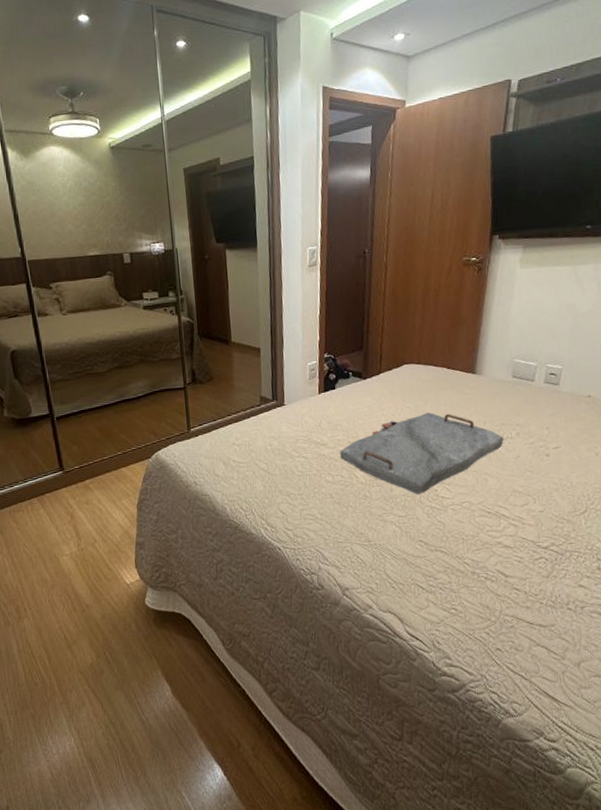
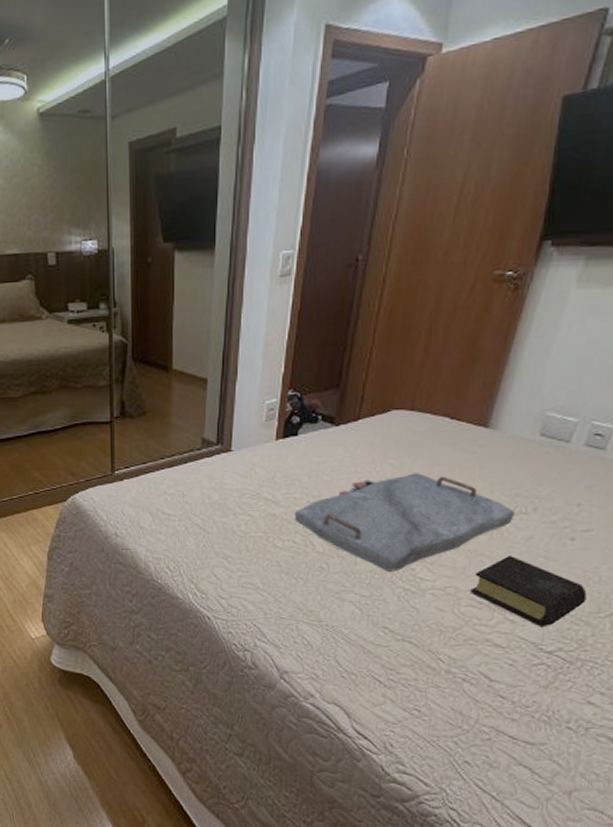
book: none [480,471,565,528] -> present [470,554,587,627]

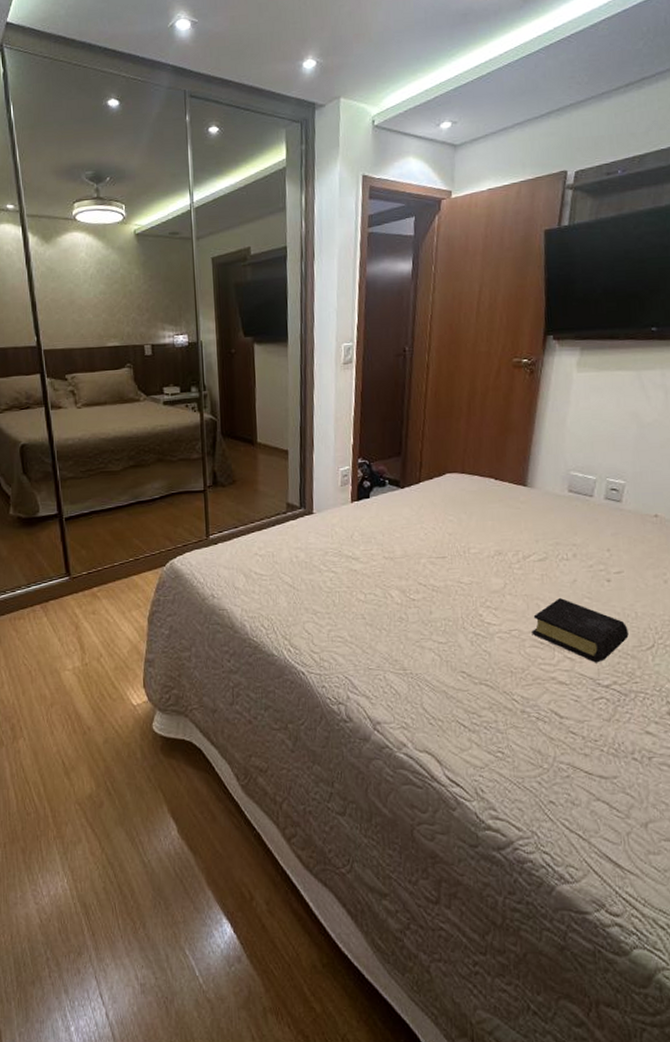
serving tray: present [294,473,515,573] -> none [372,527,559,620]

